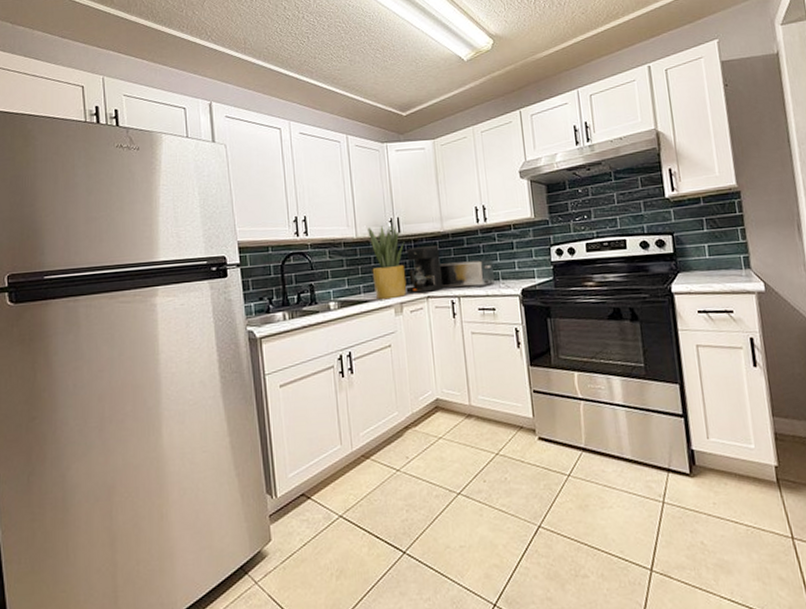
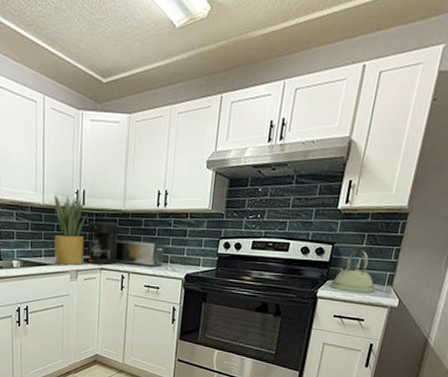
kettle: none [683,234,733,283] -> present [329,248,375,293]

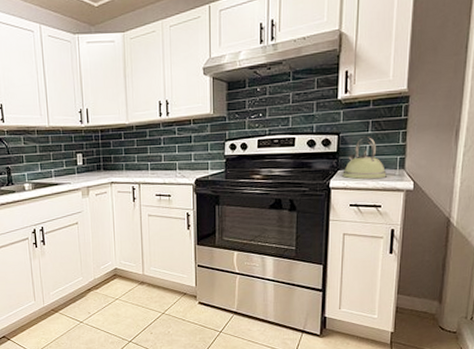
planter: present [53,195,87,266] -> none [57,115,93,184]
coffee maker: present [82,221,118,265] -> none [92,137,126,179]
toaster: present [115,240,165,267] -> none [123,151,172,176]

